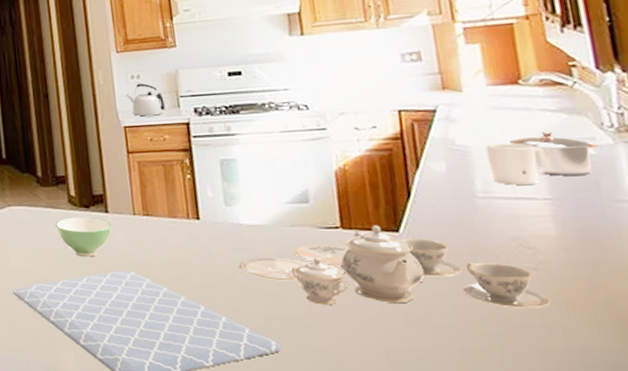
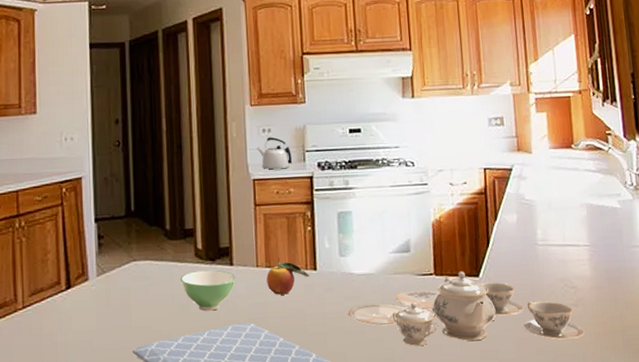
fruit: none [145,205,192,244] -> present [266,257,310,295]
mug: present [485,143,550,186] -> none [546,198,589,235]
cooking pot: present [509,131,599,176] -> none [562,188,623,226]

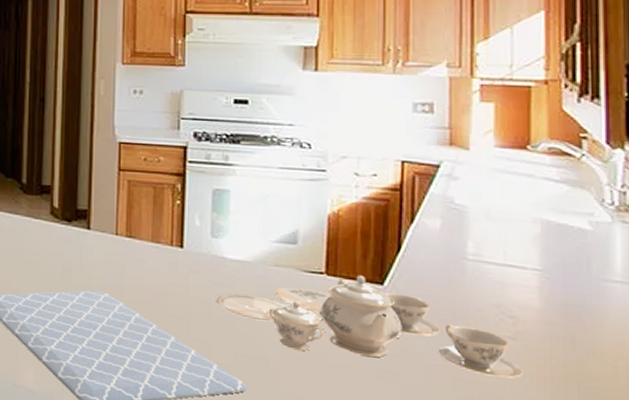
bowl: present [180,270,237,311] -> none [33,229,93,273]
kettle: present [257,136,292,171] -> none [126,99,164,136]
fruit: present [266,257,310,295] -> none [126,227,175,269]

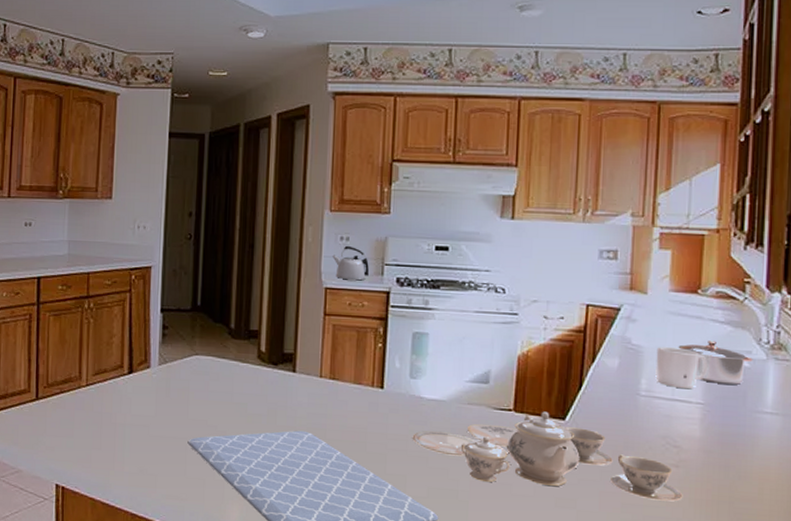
kettle: none [126,99,164,136] -> present [332,245,369,282]
mug: none [483,207,544,254] -> present [655,347,708,389]
cooking pot: none [507,201,596,250] -> present [678,340,753,385]

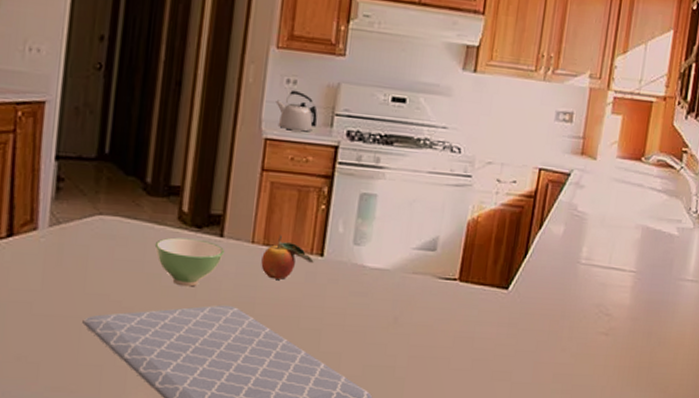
bowl: none [240,373,298,415] -> present [154,237,225,287]
fruit: none [329,370,375,409] -> present [261,235,314,280]
tea set: present [412,411,683,502] -> none [351,280,610,370]
mug: present [655,347,708,389] -> none [596,214,644,257]
cooking pot: present [678,340,753,385] -> none [618,209,682,253]

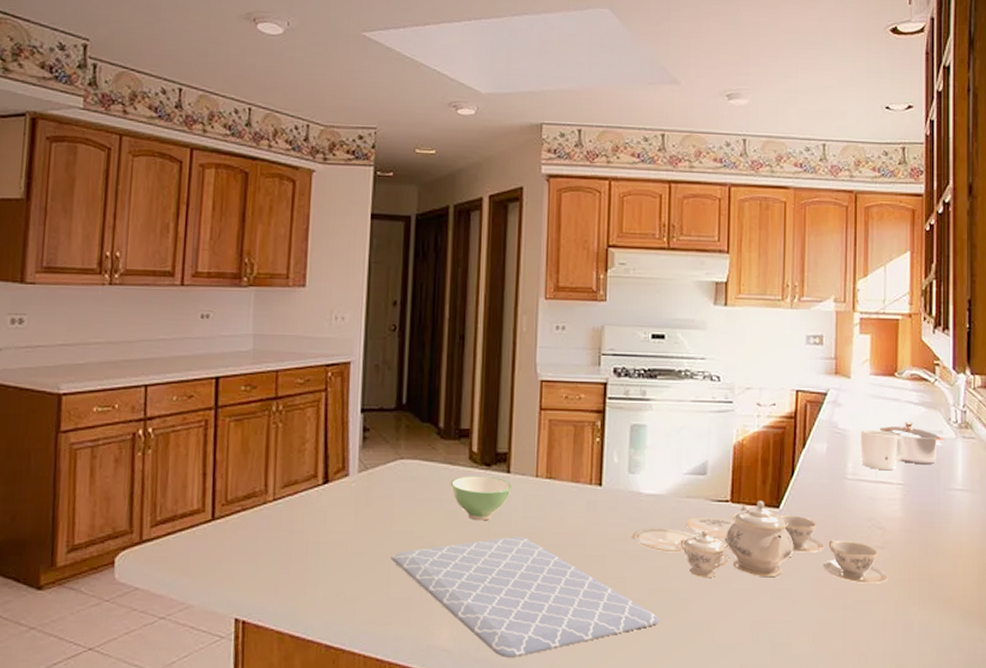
fruit: present [261,235,314,280] -> none [546,468,594,510]
kettle: present [276,89,317,133] -> none [548,335,586,373]
tea set: none [351,280,610,370] -> present [632,500,888,584]
mug: none [596,214,644,257] -> present [860,430,906,471]
cooking pot: none [618,209,682,253] -> present [879,422,944,464]

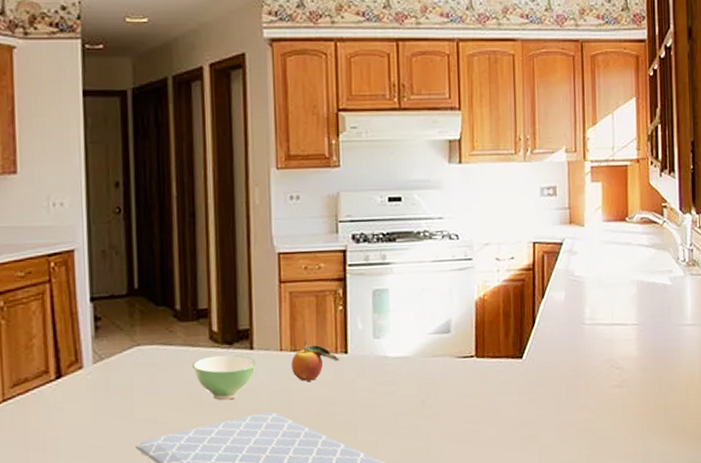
fruit: none [546,468,594,510] -> present [291,339,340,382]
tea set: present [632,500,888,584] -> none [380,352,627,433]
mug: present [860,430,906,471] -> none [596,274,639,313]
cooking pot: present [879,422,944,464] -> none [613,264,674,304]

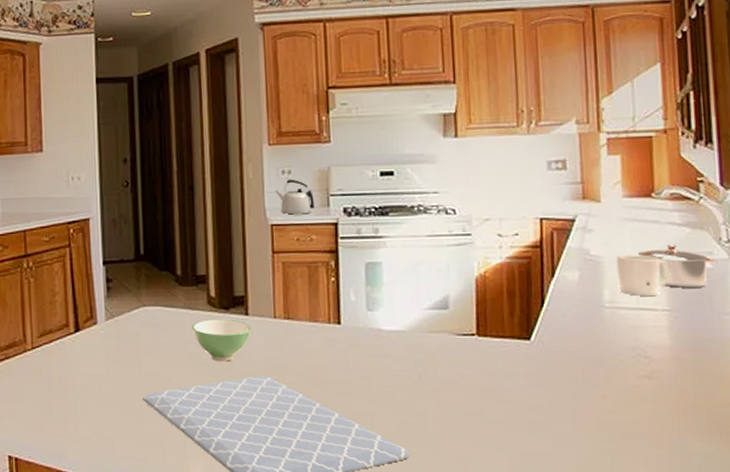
kettle: none [283,204,323,244] -> present [275,179,314,216]
fruit: present [291,339,340,382] -> none [285,308,333,349]
mug: none [596,274,639,313] -> present [616,255,671,297]
cooking pot: none [613,264,674,304] -> present [637,244,715,288]

